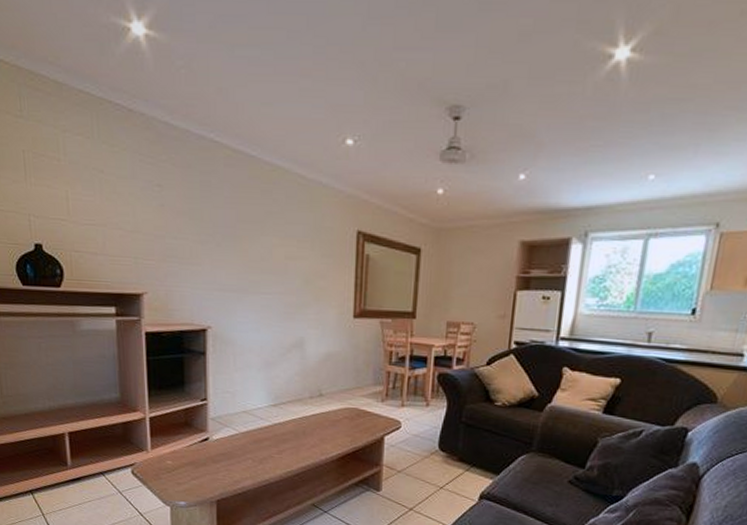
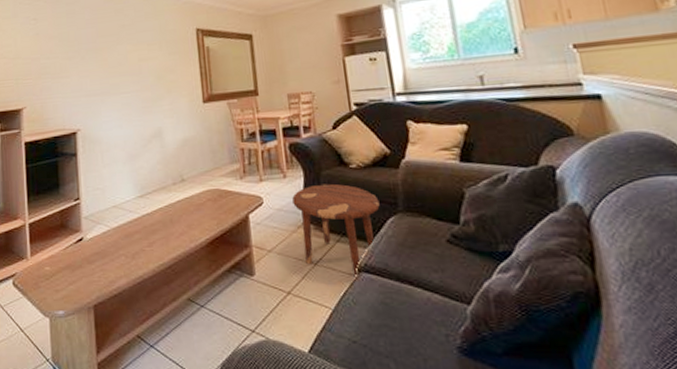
side table: none [431,416,516,503] -> present [292,183,380,278]

